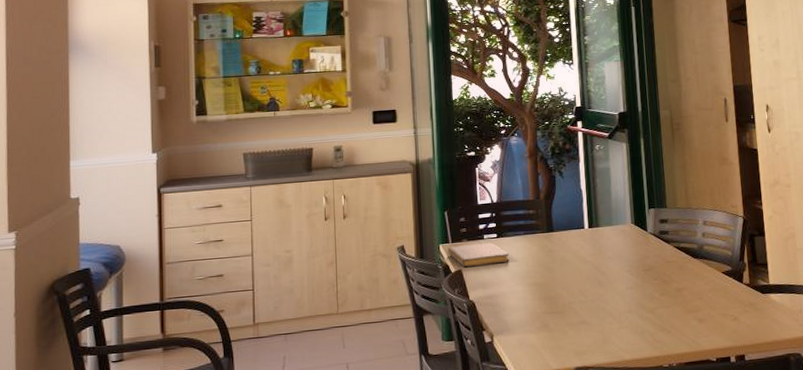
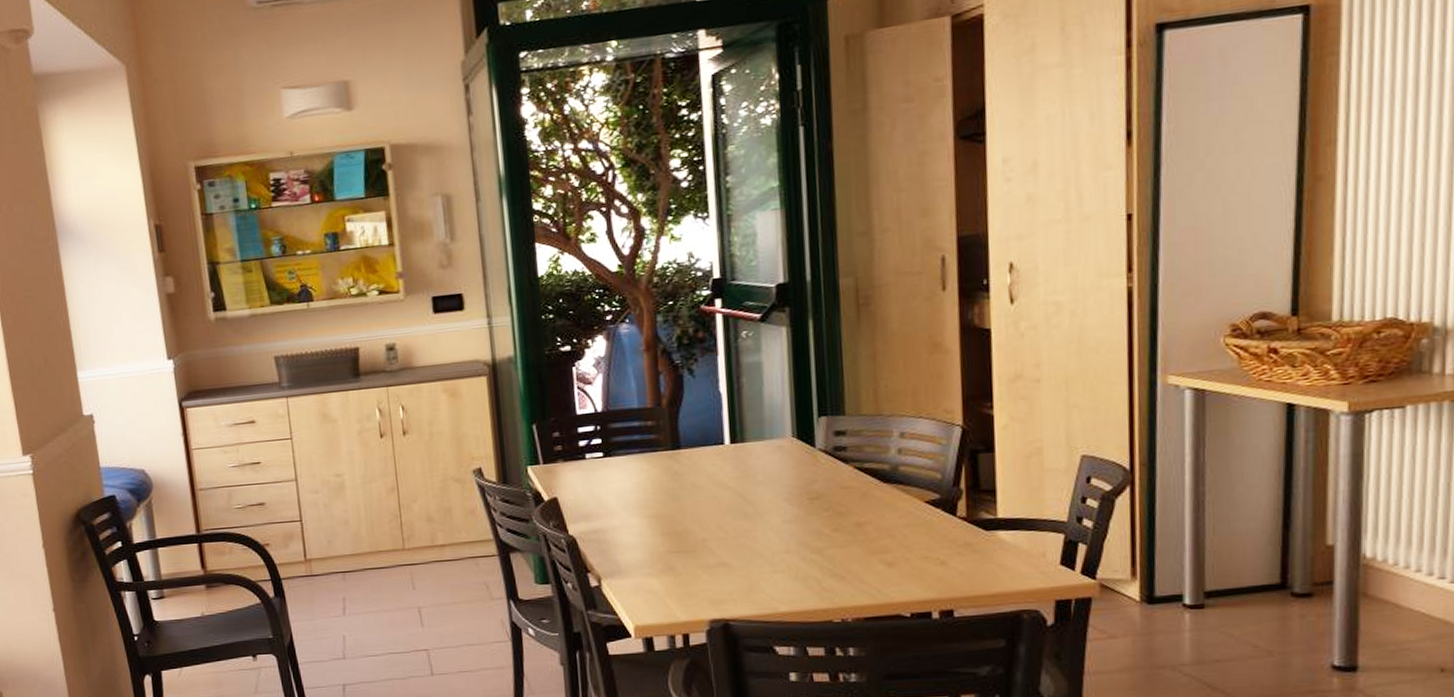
notebook: present [447,242,509,268] -> none [538,463,621,495]

